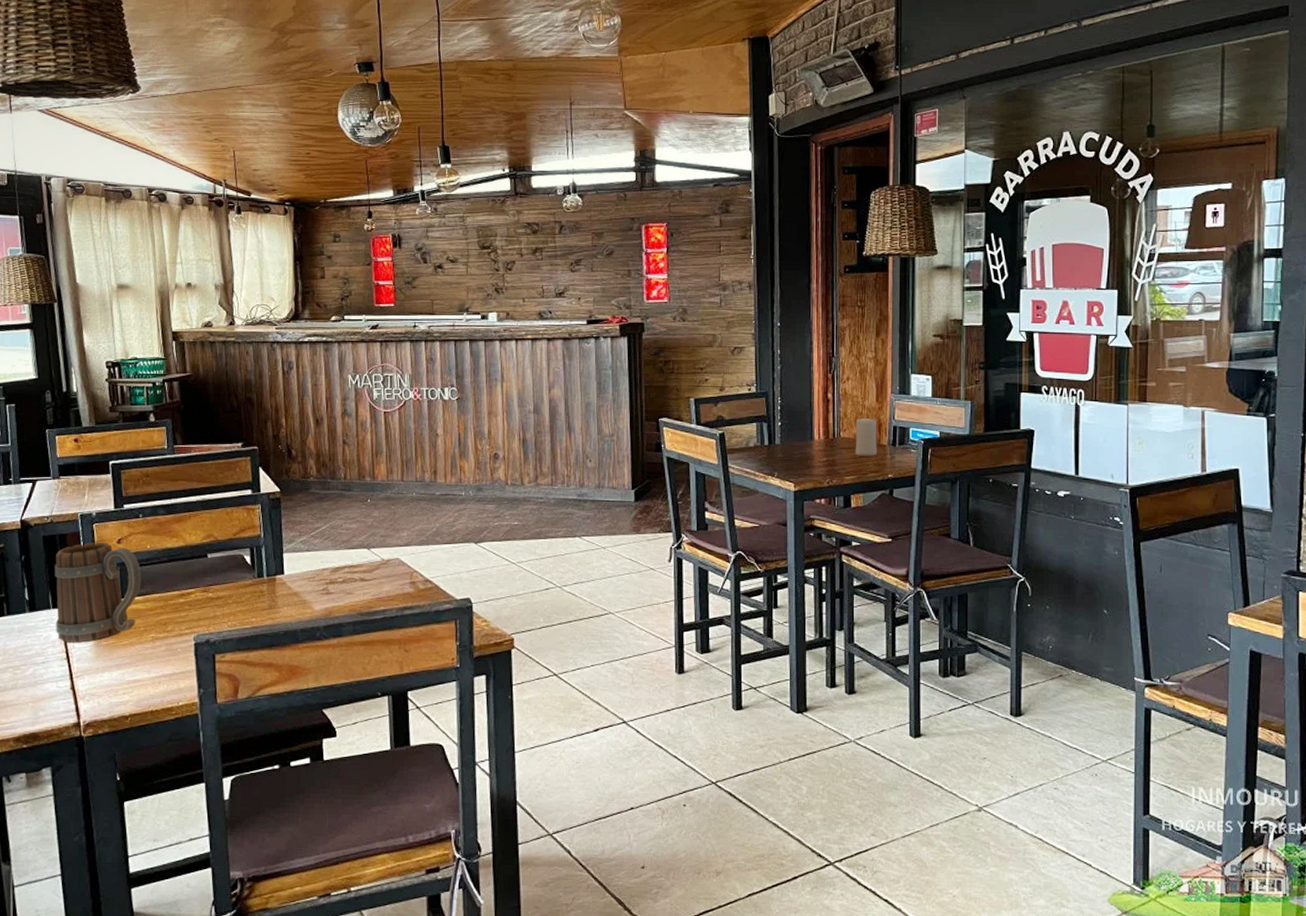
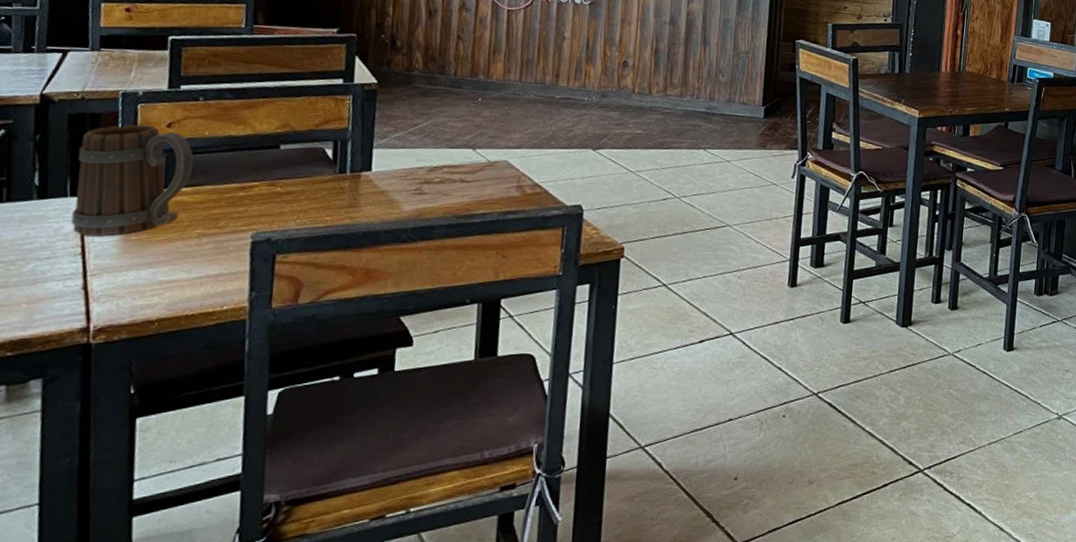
candle: present [855,418,878,458] -> none [977,55,1000,92]

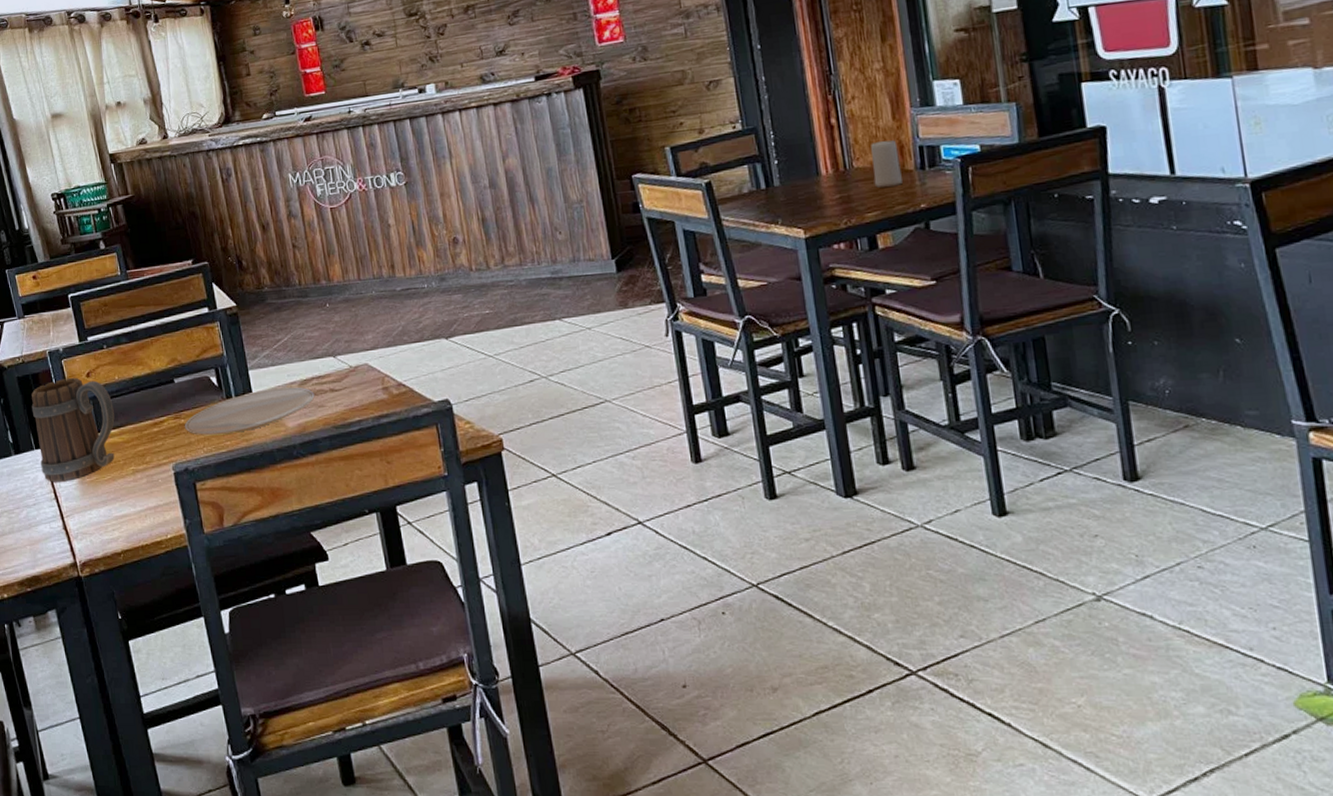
plate: none [278,170,442,210] -> present [184,387,315,436]
candle: none [977,55,1000,92] -> present [871,140,904,188]

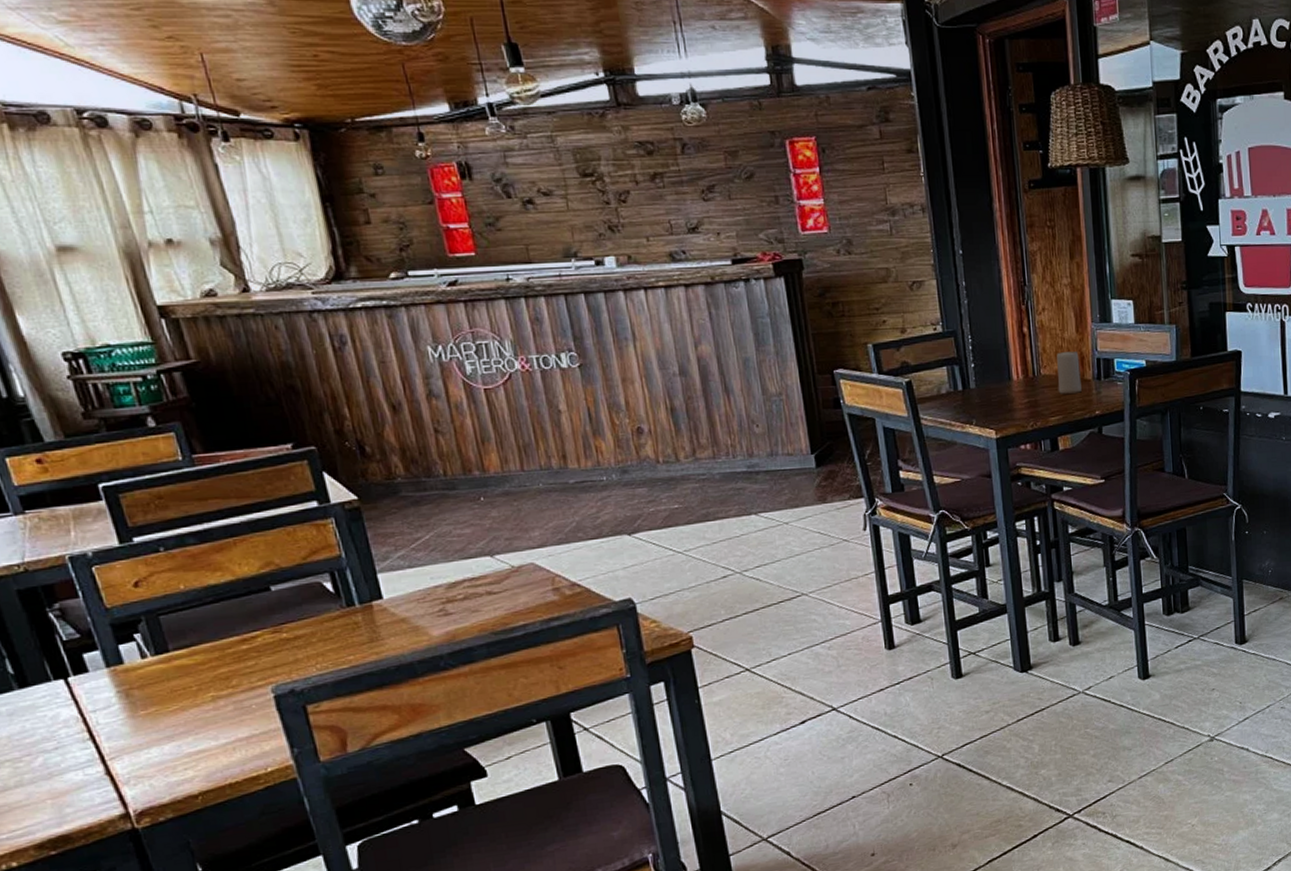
beer mug: present [31,377,115,482] -> none [43,588,183,719]
plate: present [184,387,315,436] -> none [287,590,467,652]

